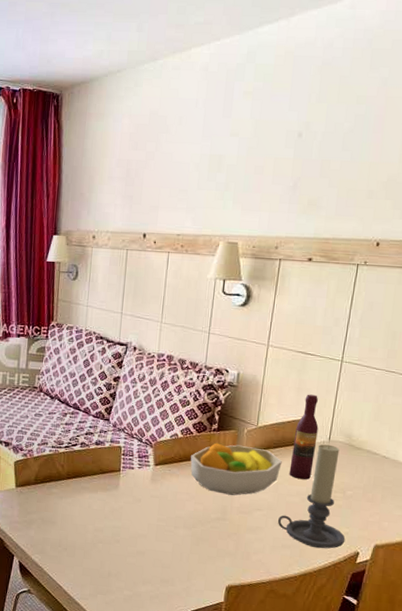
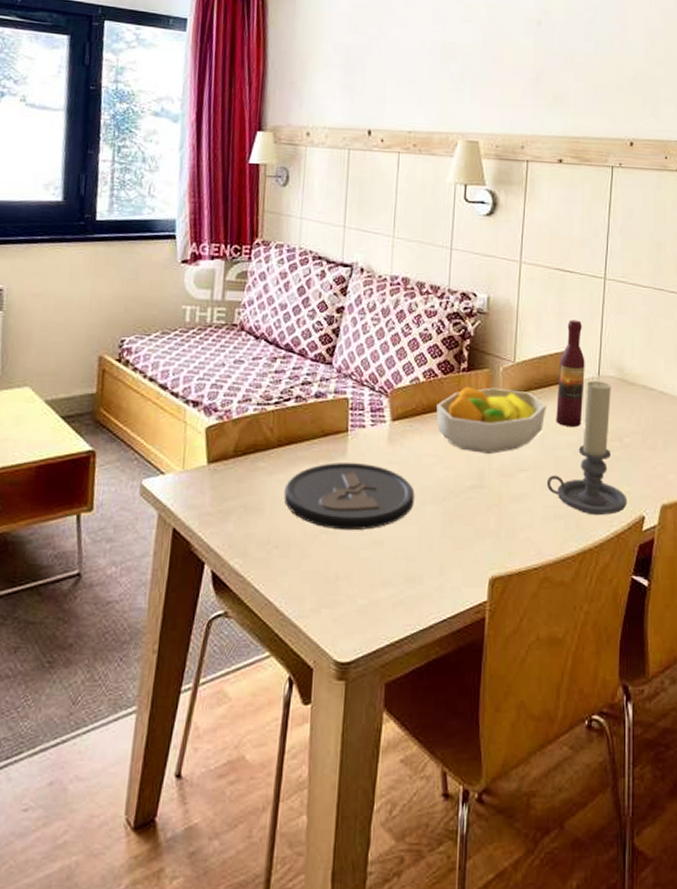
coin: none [71,493,171,543] -> present [284,462,415,531]

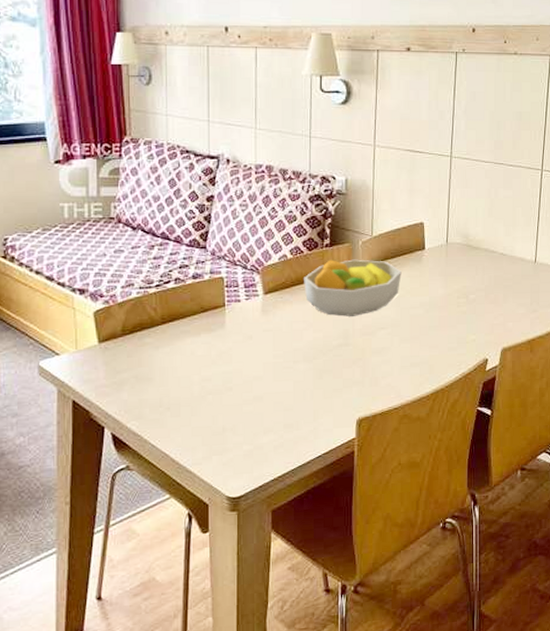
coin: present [284,462,415,531] -> none [171,333,288,390]
candle holder: present [547,380,628,516] -> none [404,247,473,361]
wine bottle: present [556,320,585,427] -> none [410,195,435,288]

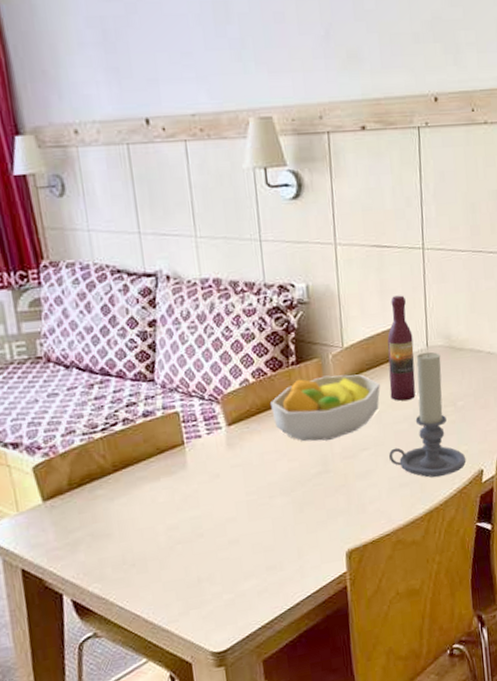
candle holder: none [404,247,473,361] -> present [389,351,466,478]
wine bottle: none [410,195,435,288] -> present [387,295,416,401]

